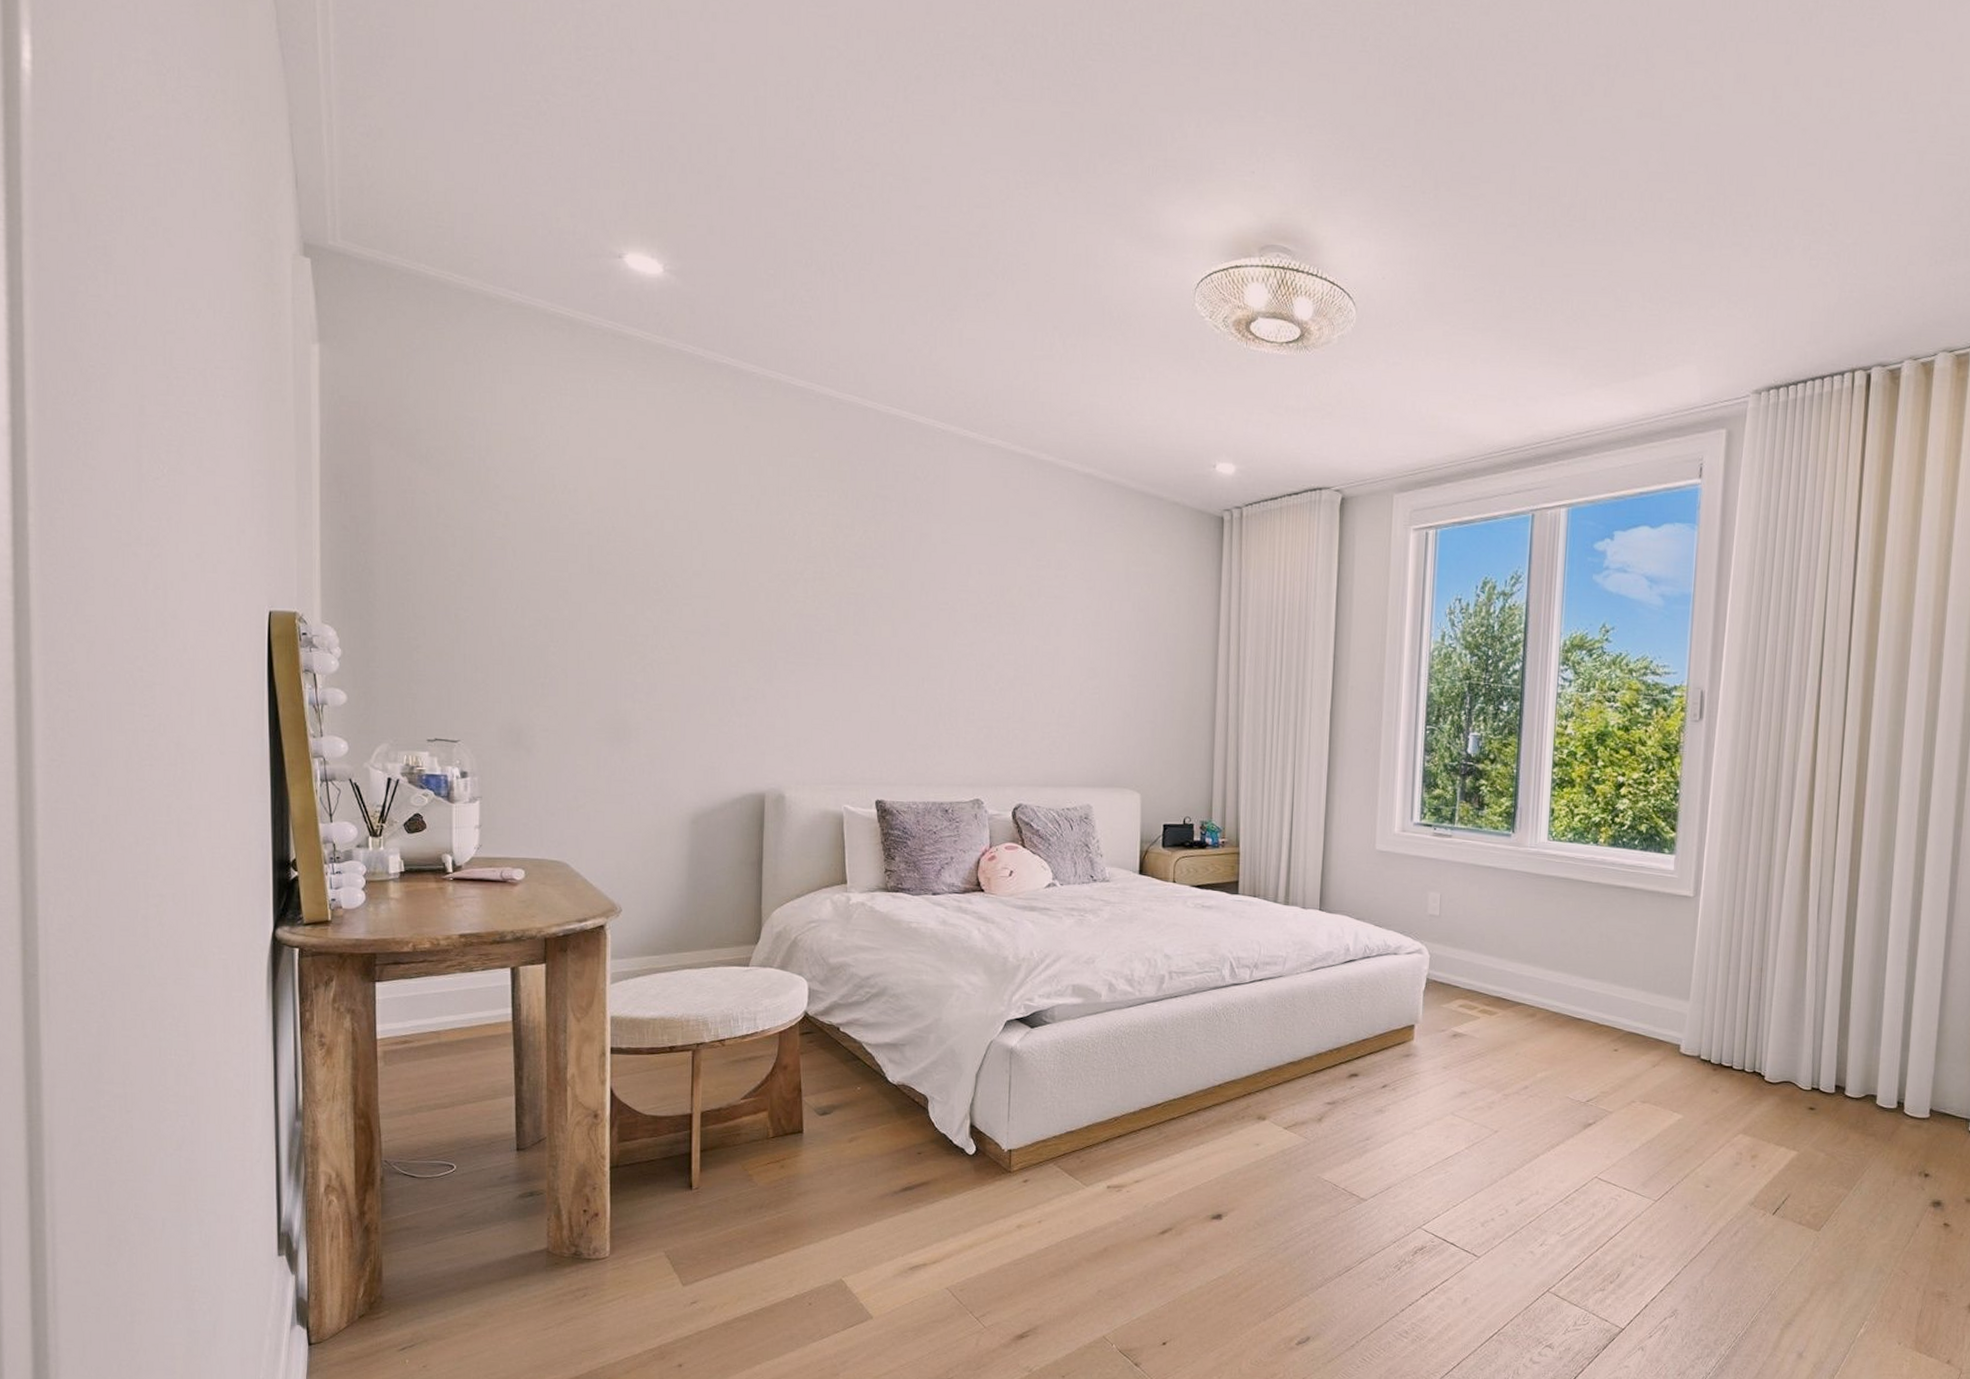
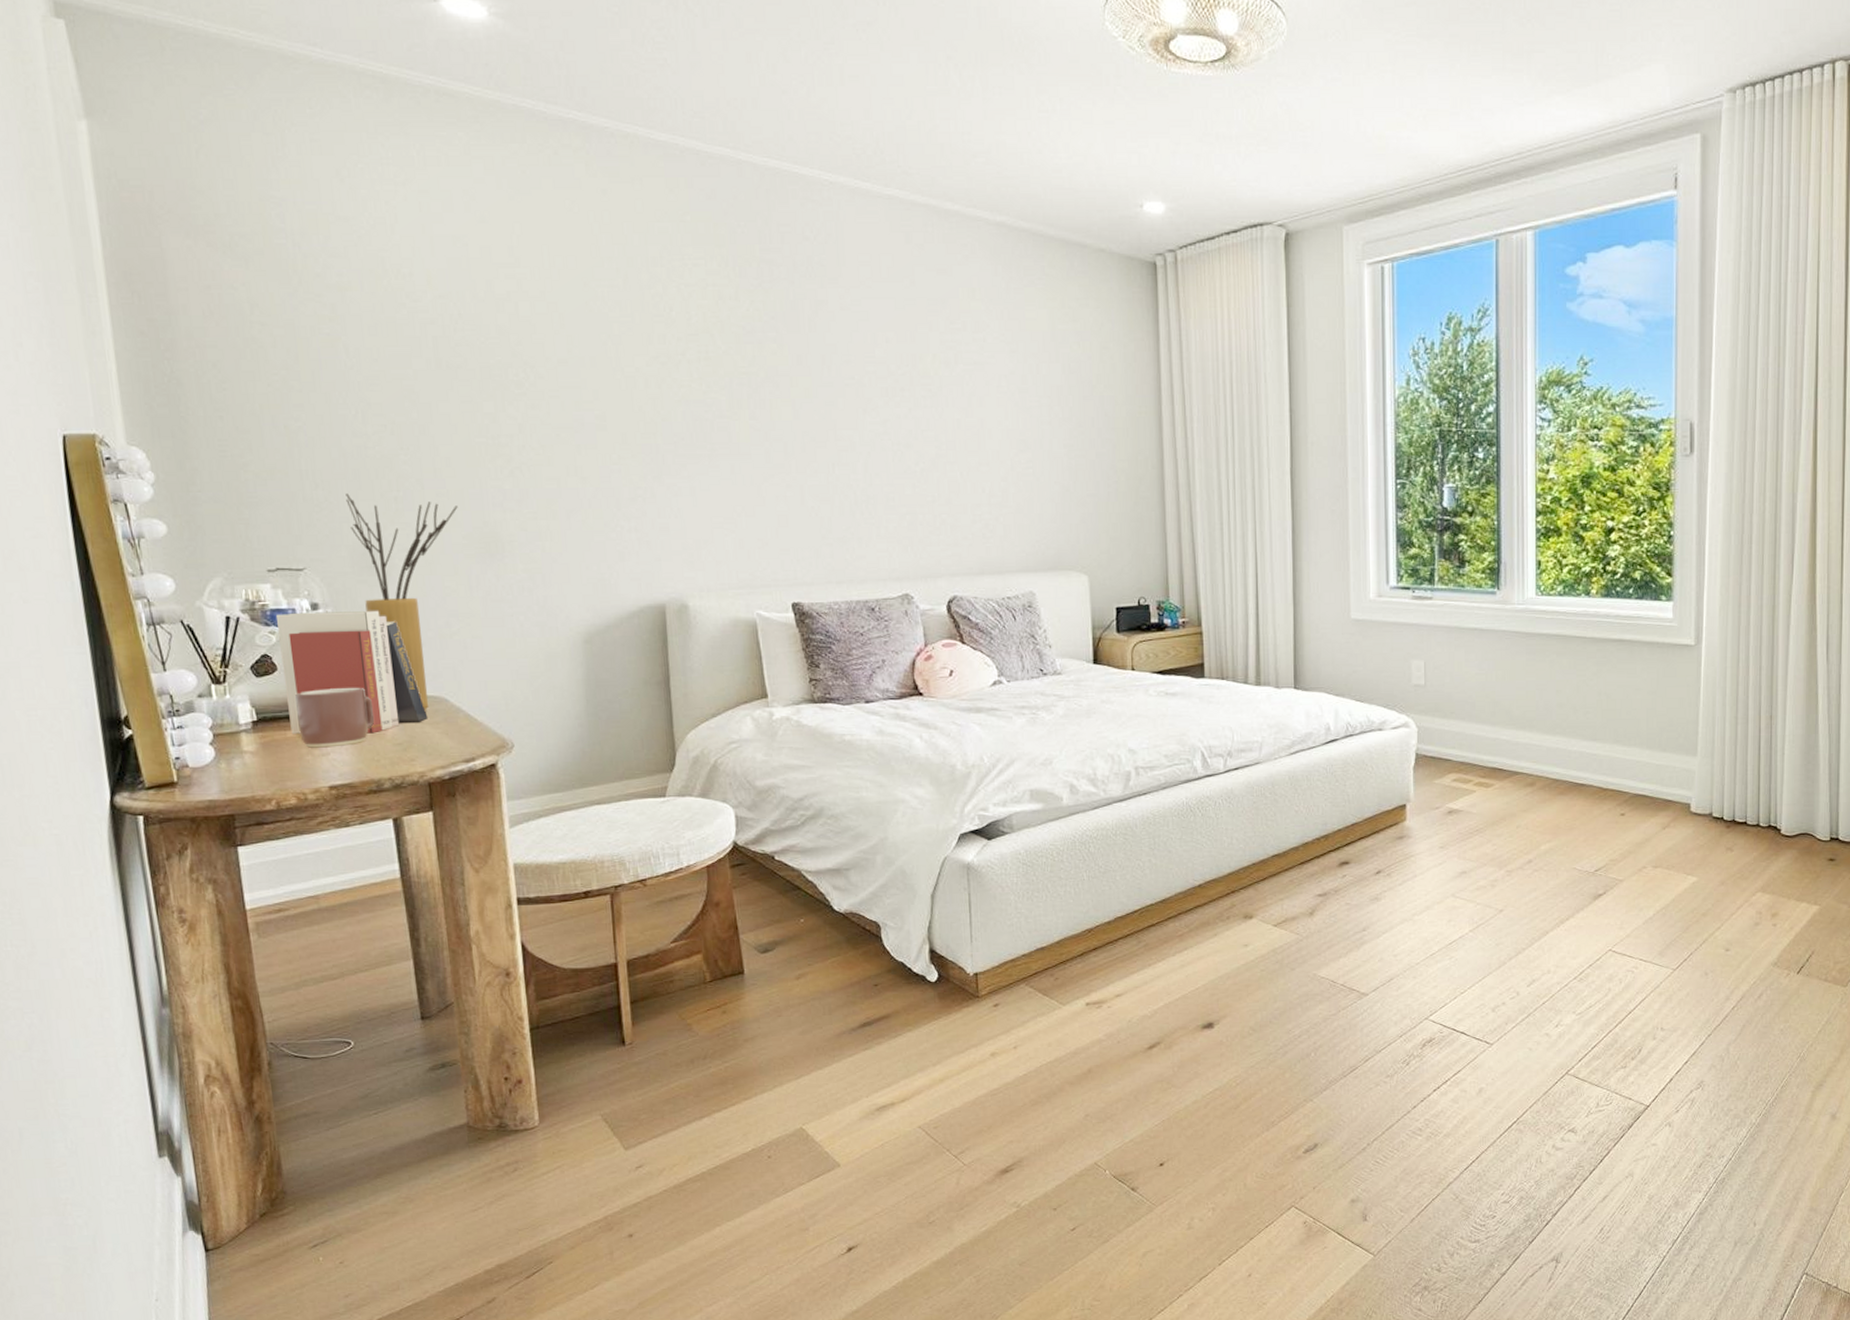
books: none [431,778,550,891] -> present [276,611,428,735]
mug: none [439,847,505,900] -> present [295,687,375,748]
vase: none [500,677,595,875] -> present [345,493,458,713]

